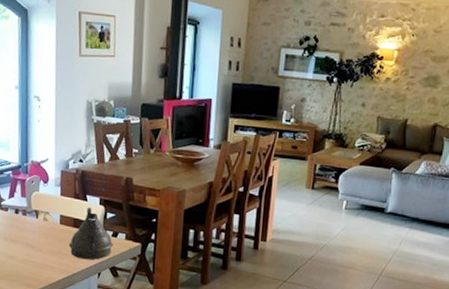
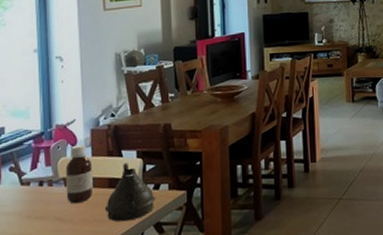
bottle: none [37,182,61,236] -> present [65,144,93,204]

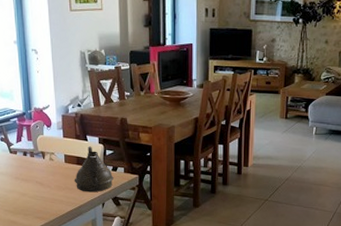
bottle: present [65,144,93,204] -> none [43,126,65,174]

